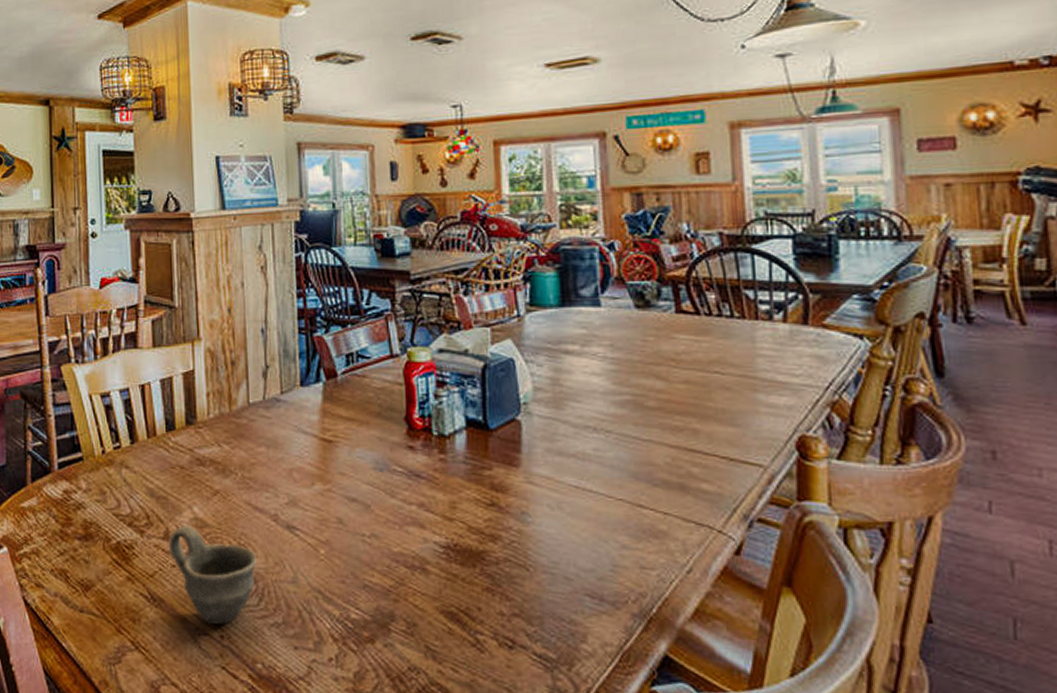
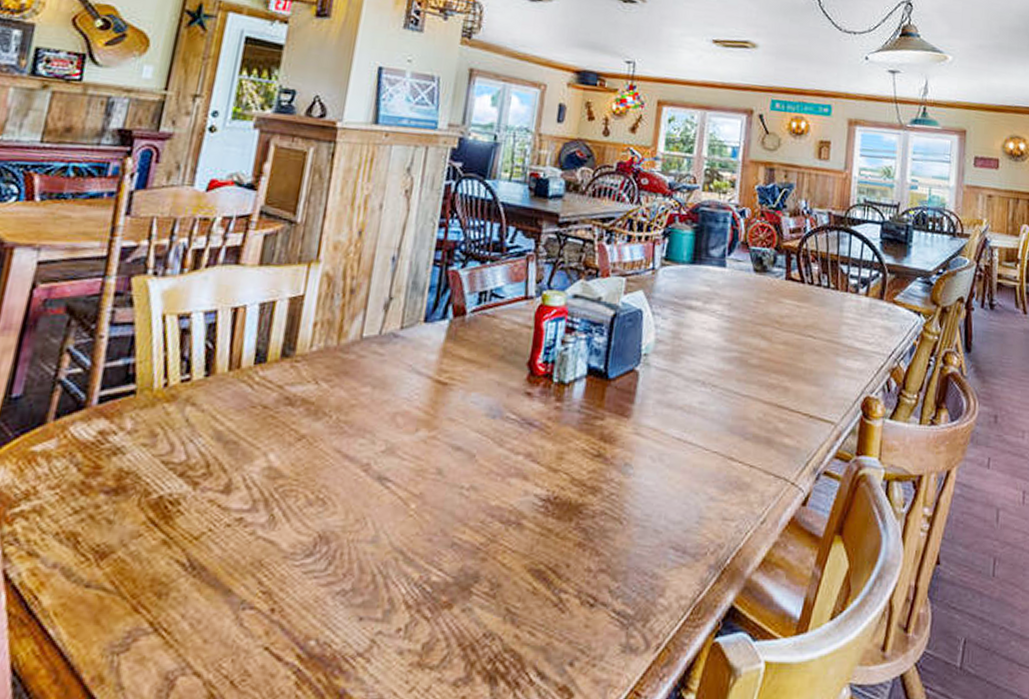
cup: present [168,525,257,625] -> none [226,476,336,595]

